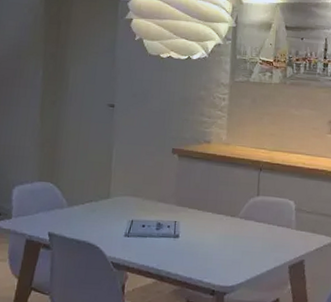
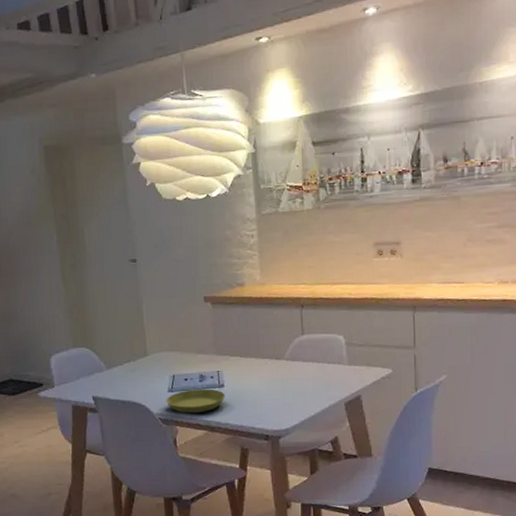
saucer: none [121,236,179,261] -> present [166,388,225,414]

